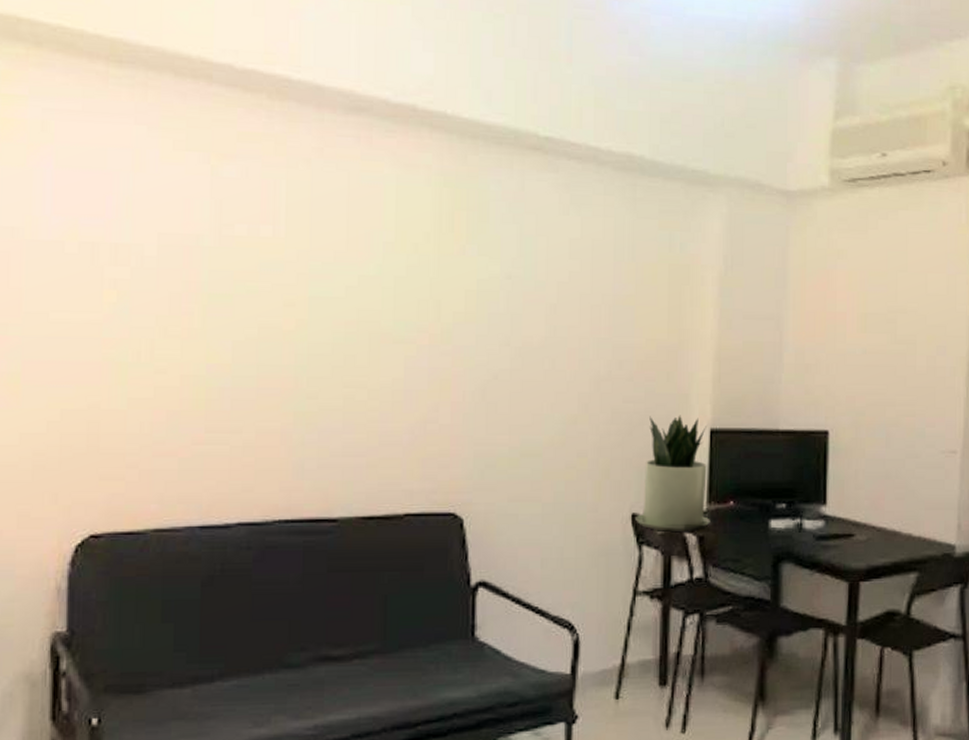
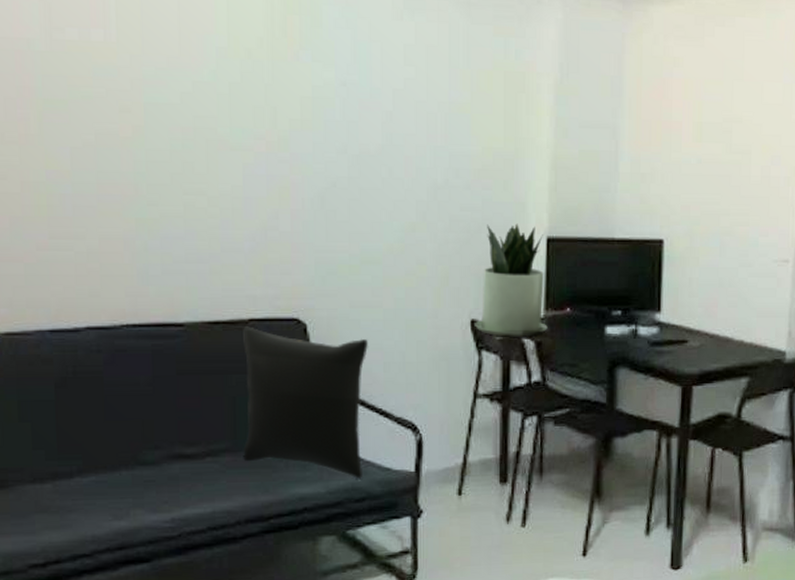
pillow: none [392,522,525,682] -> present [243,326,368,479]

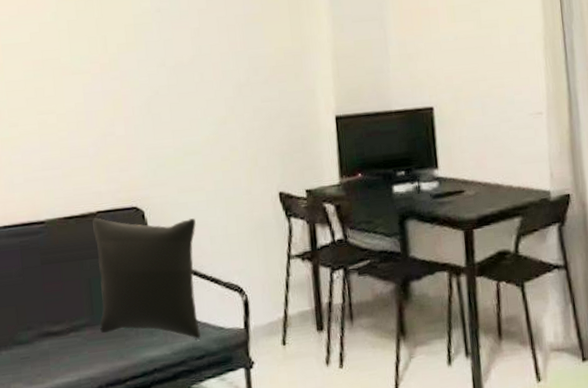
planter: present [475,223,548,337] -> none [282,107,344,204]

